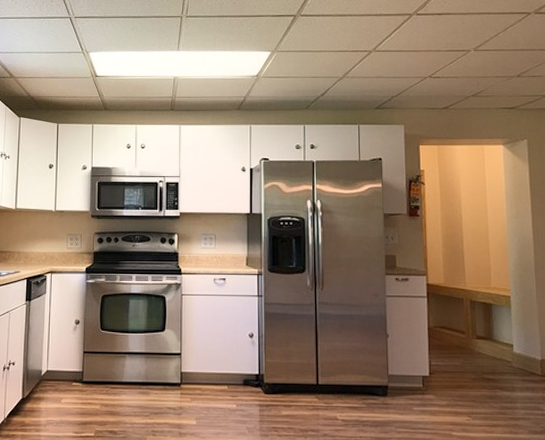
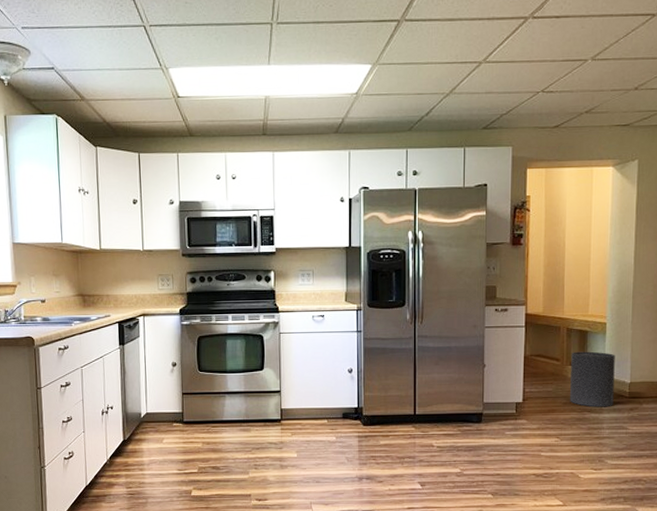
trash can: none [477,325,526,385] -> present [570,351,615,408]

